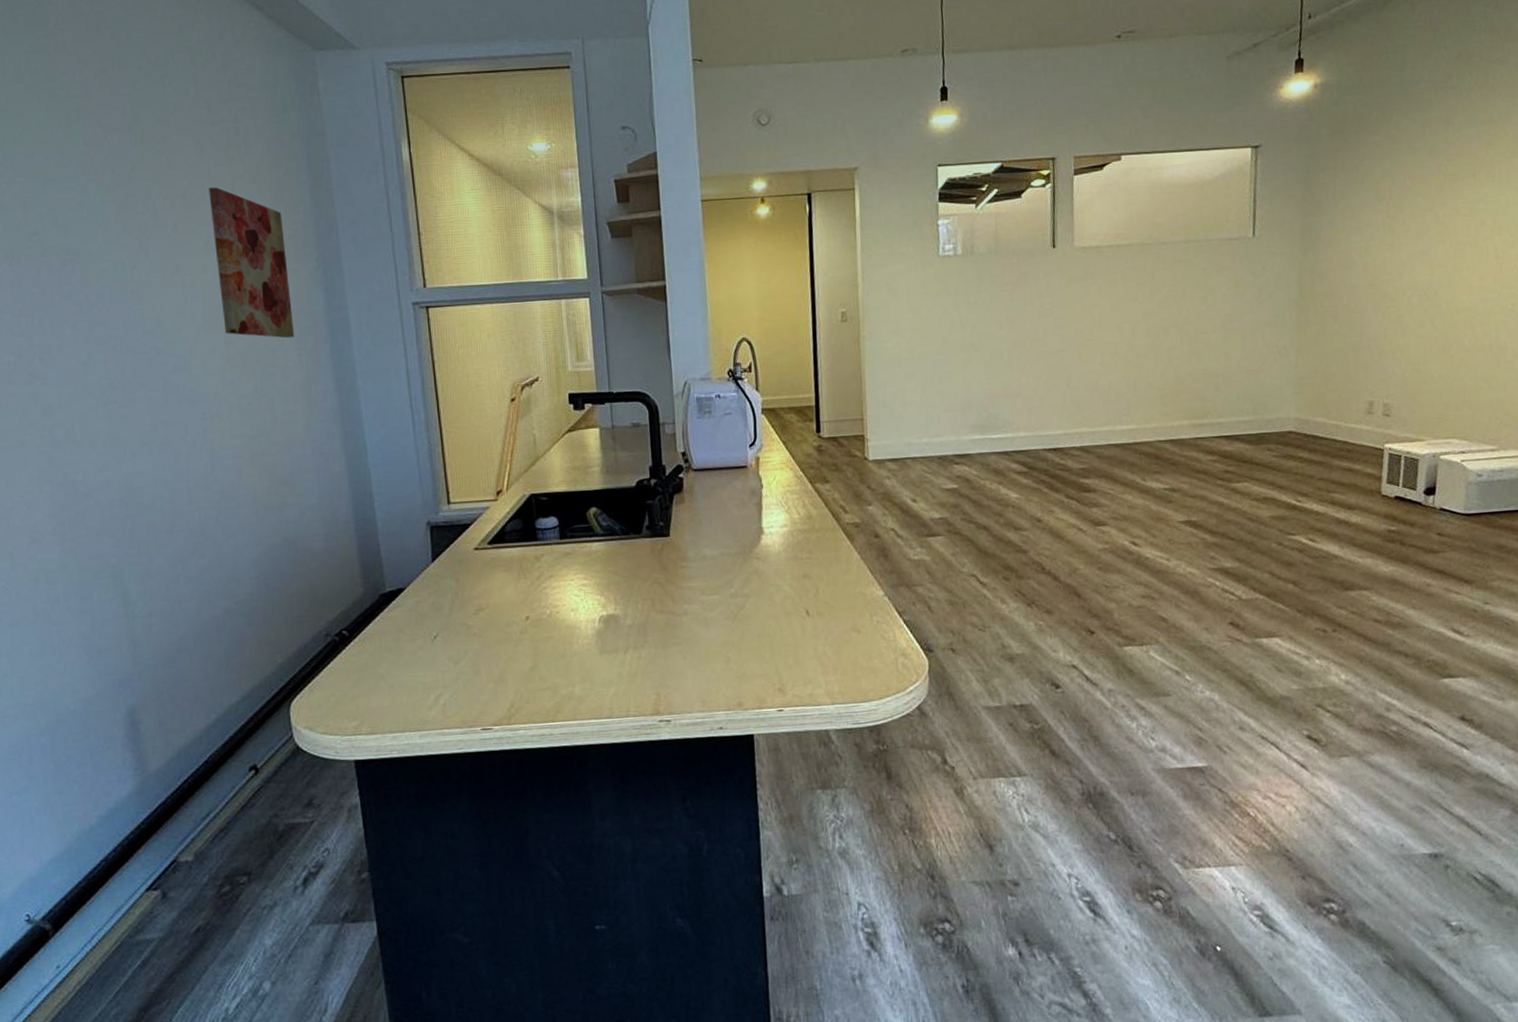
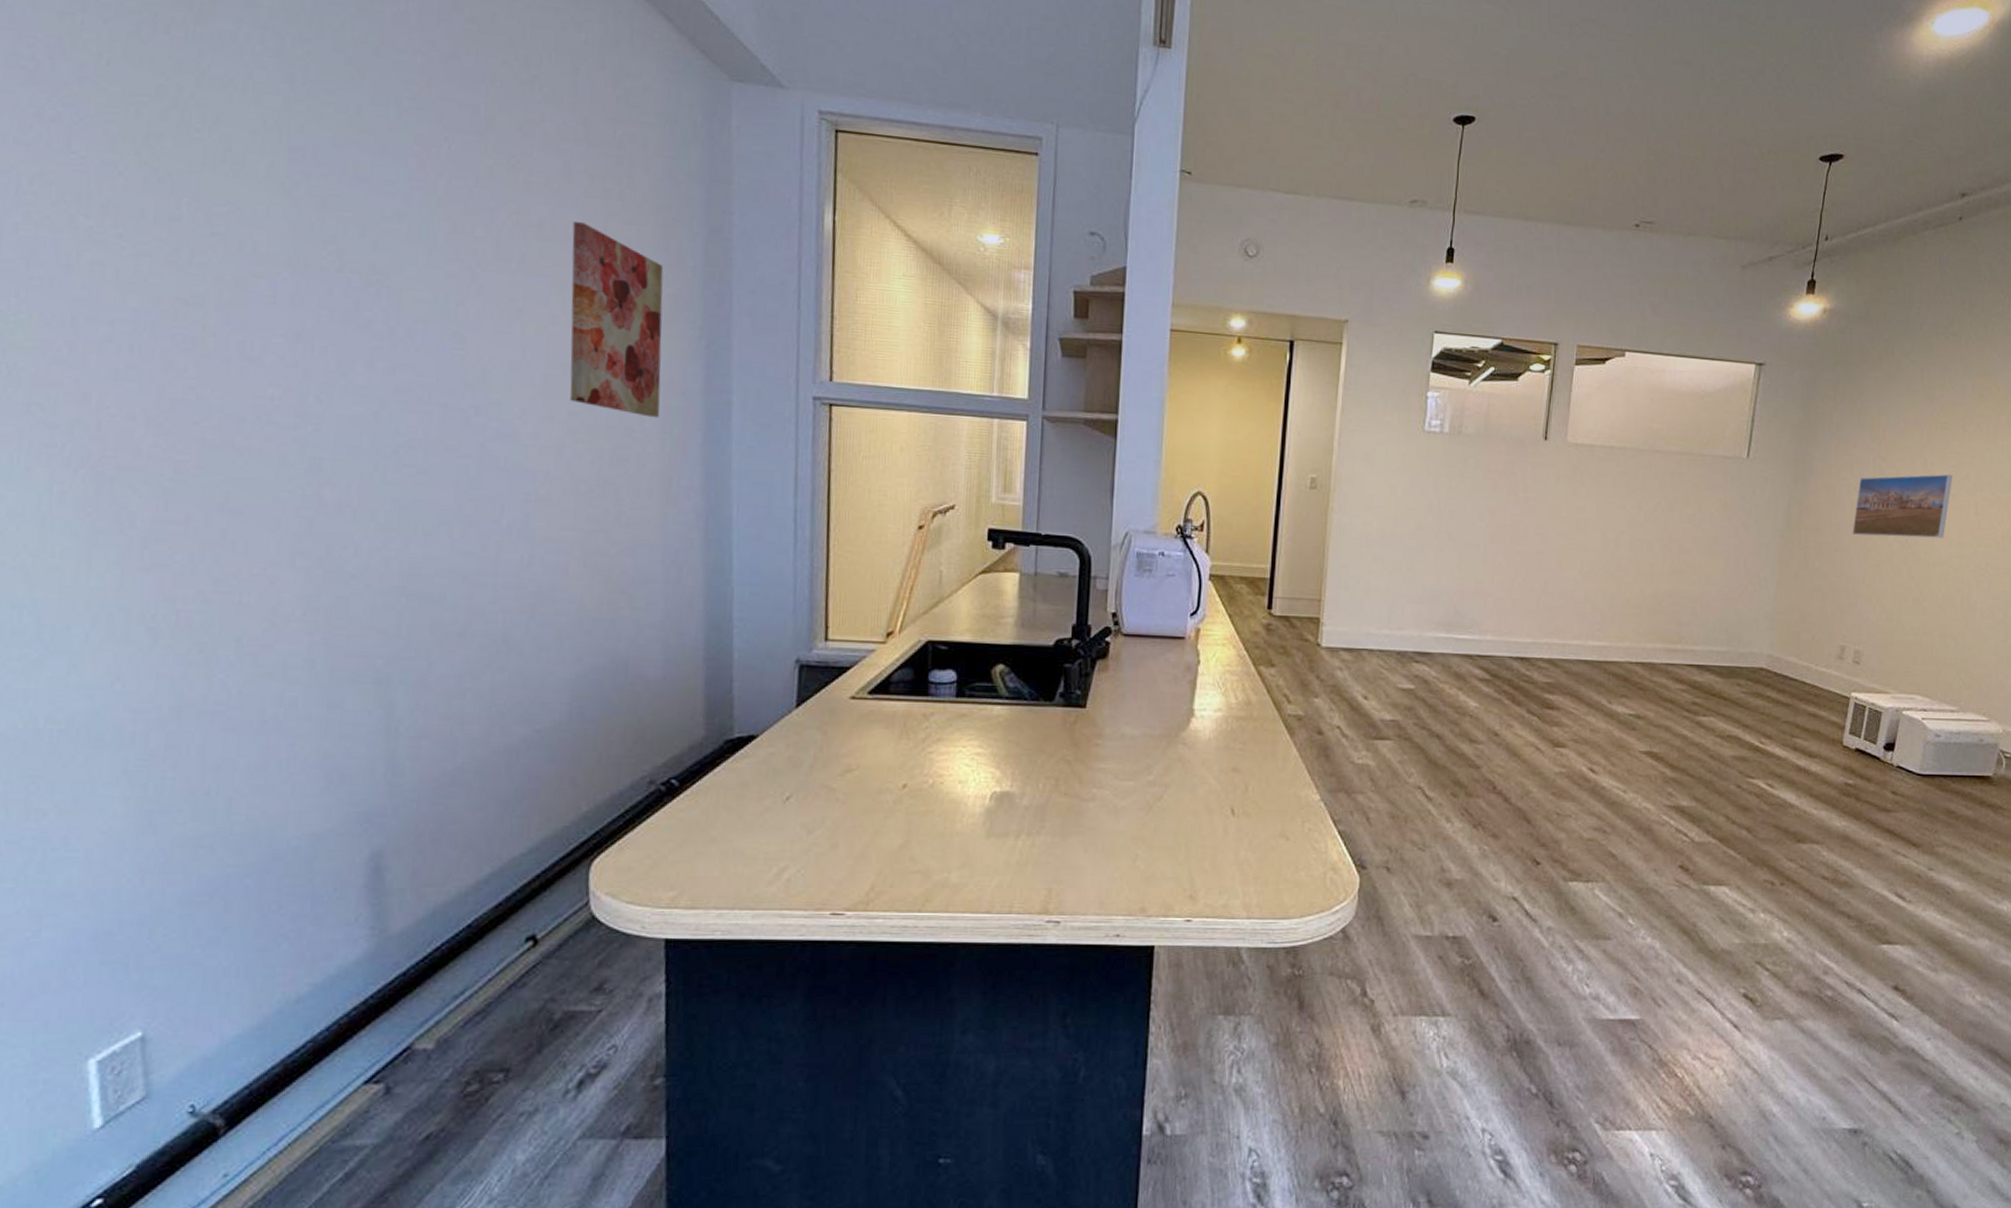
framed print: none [1367,223,1468,294] -> present [1852,474,1953,538]

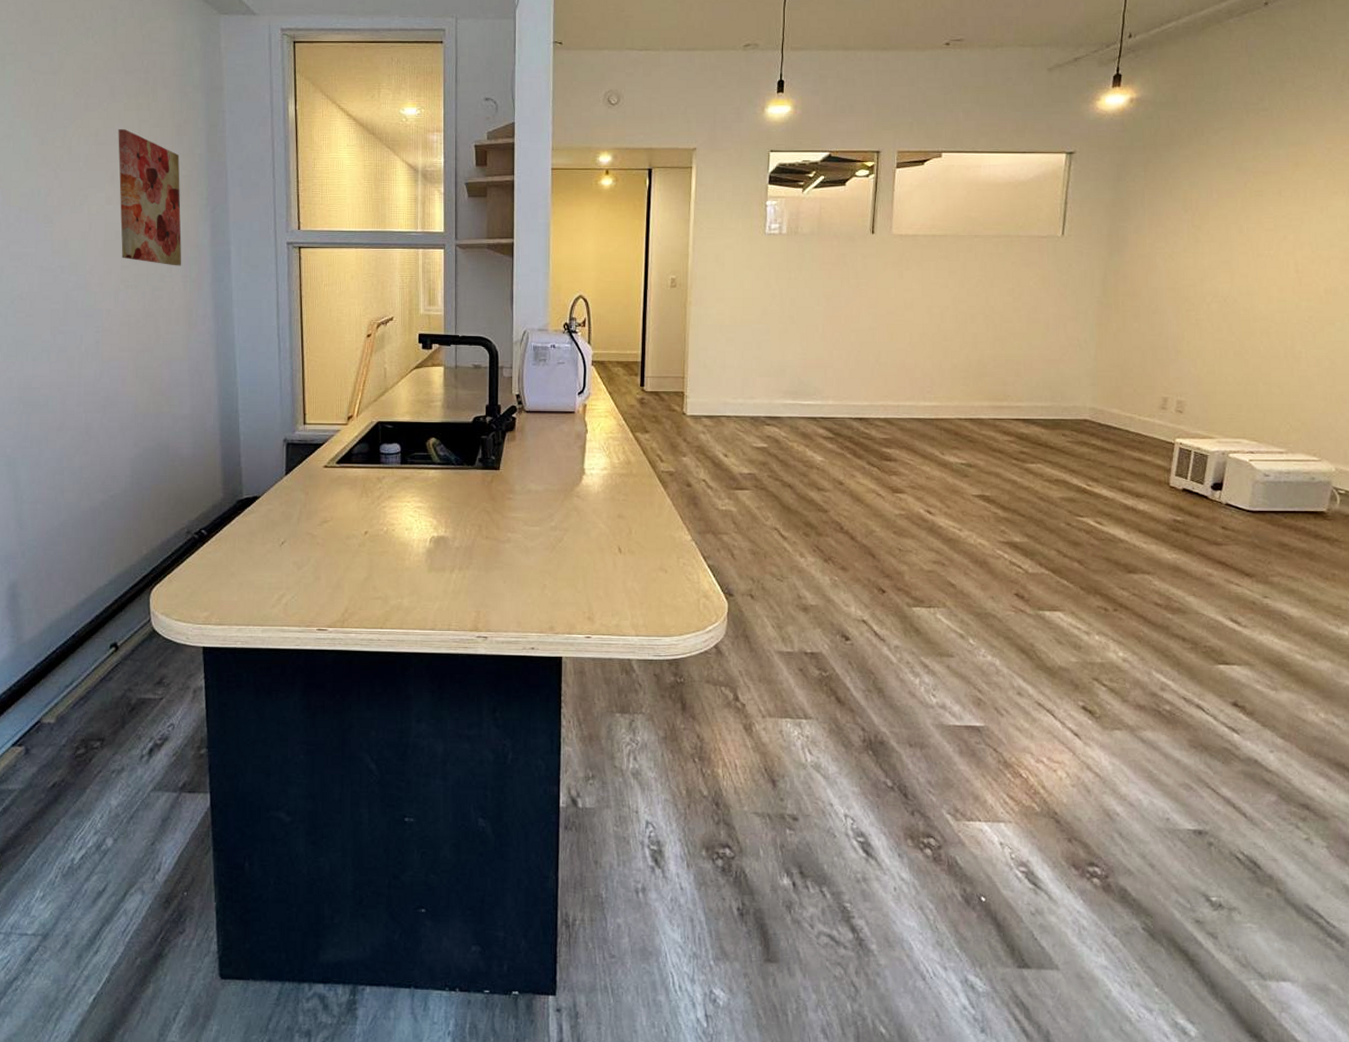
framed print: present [1852,474,1953,538] -> none [1169,237,1271,297]

